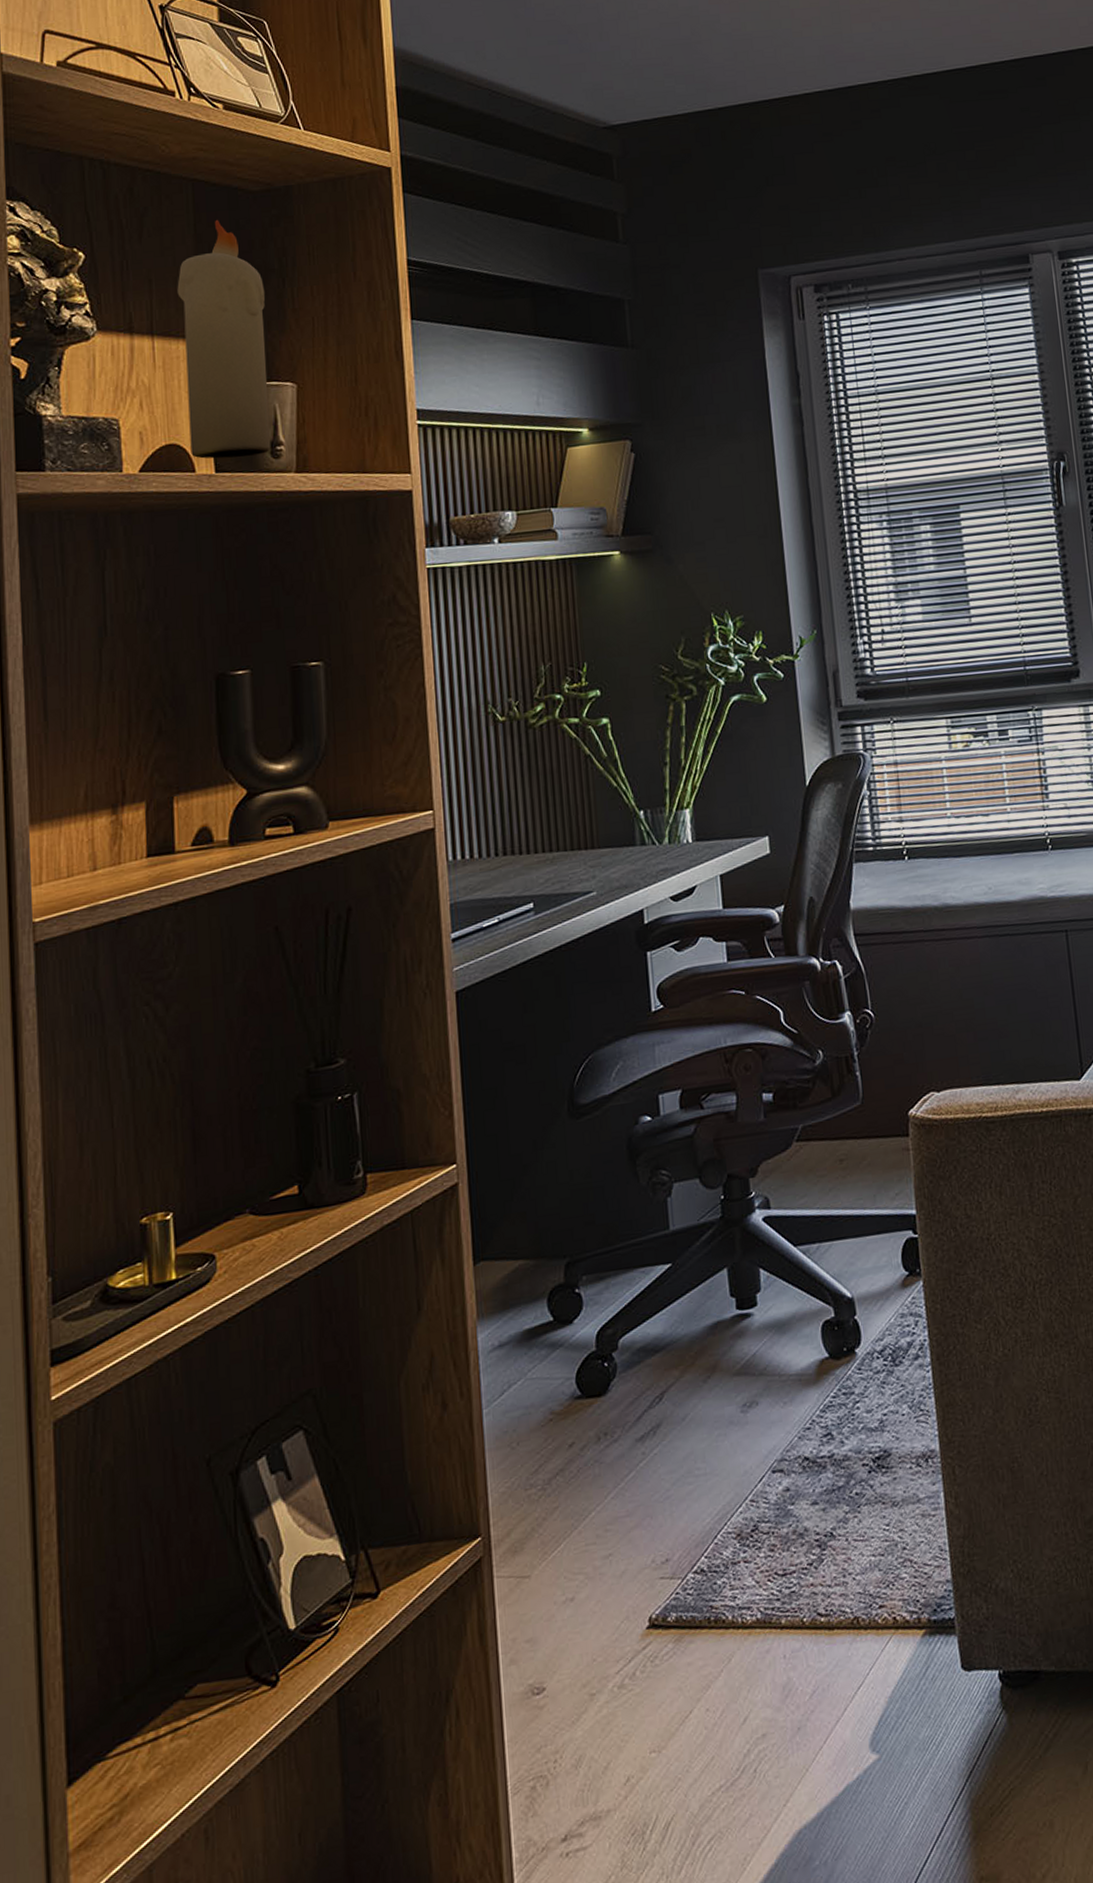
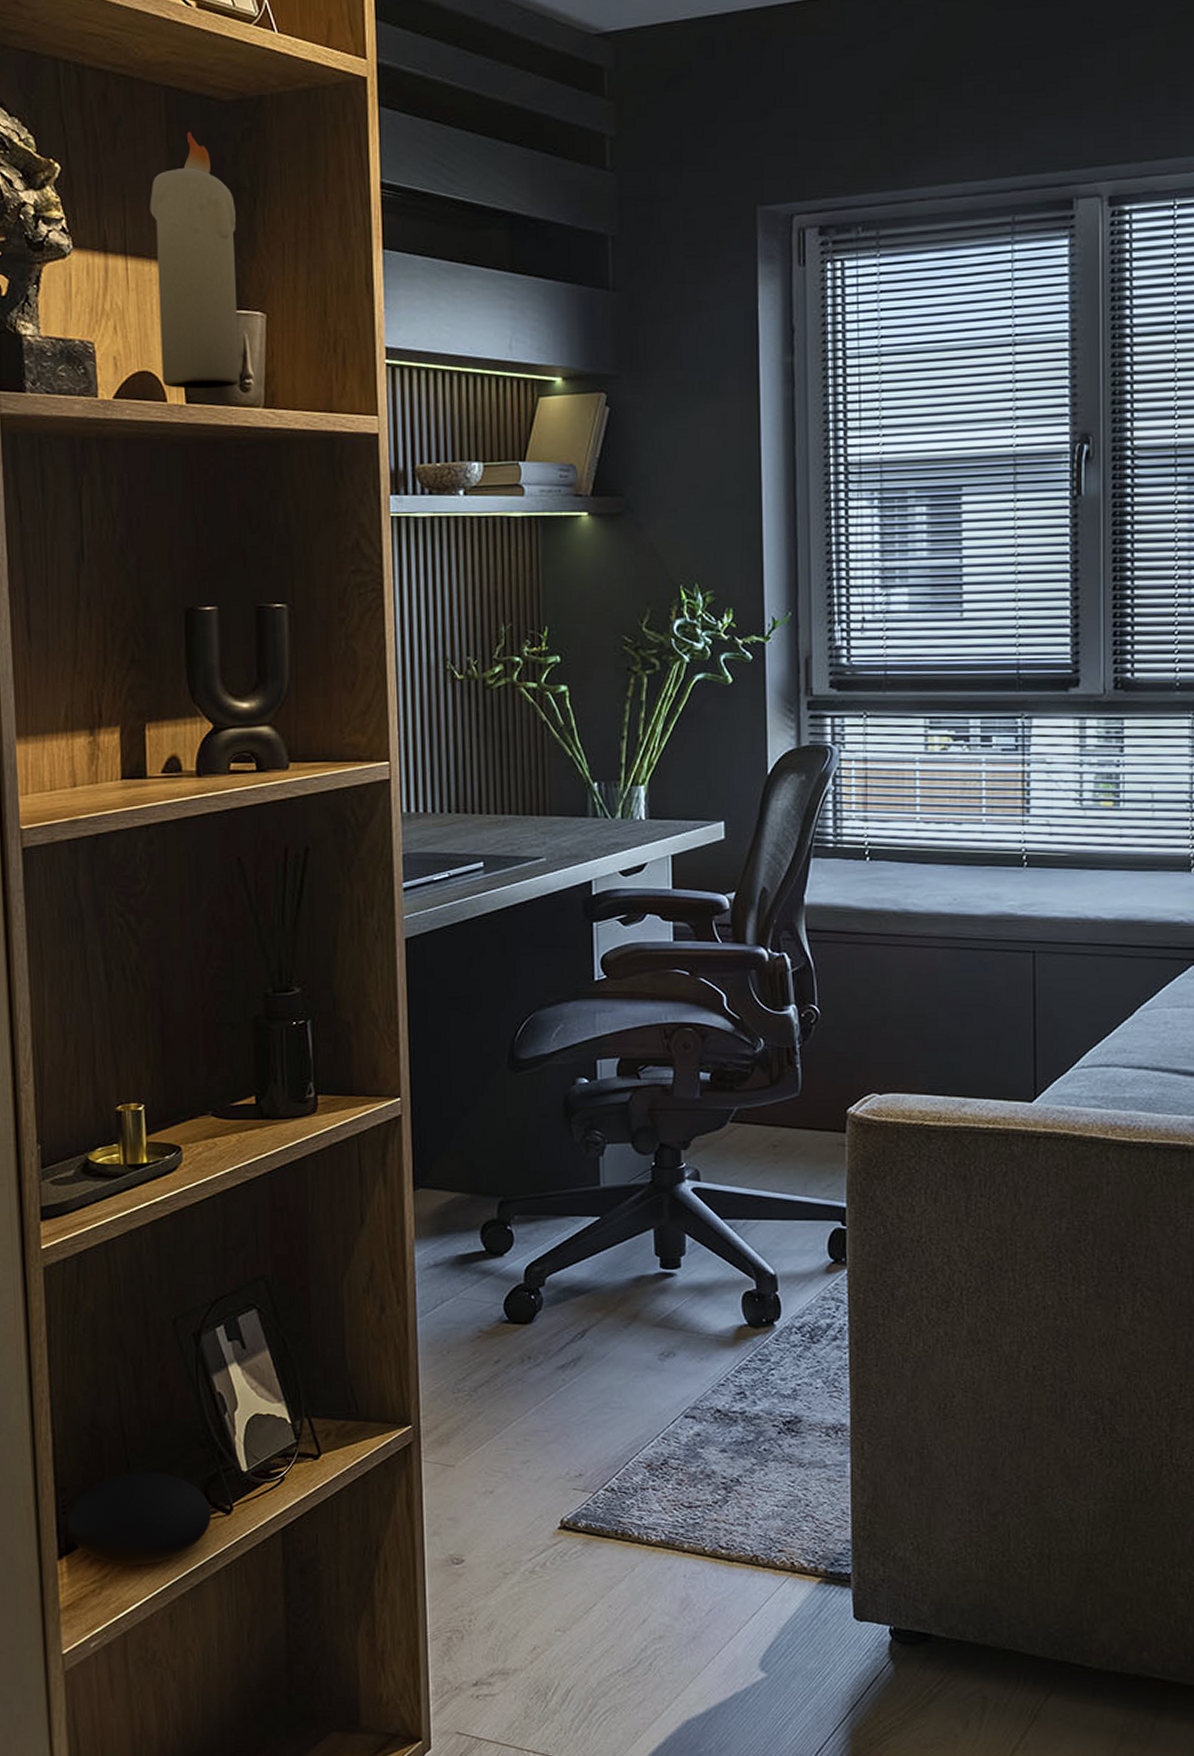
decorative bowl: none [78,1650,254,1779] -> present [66,1472,212,1565]

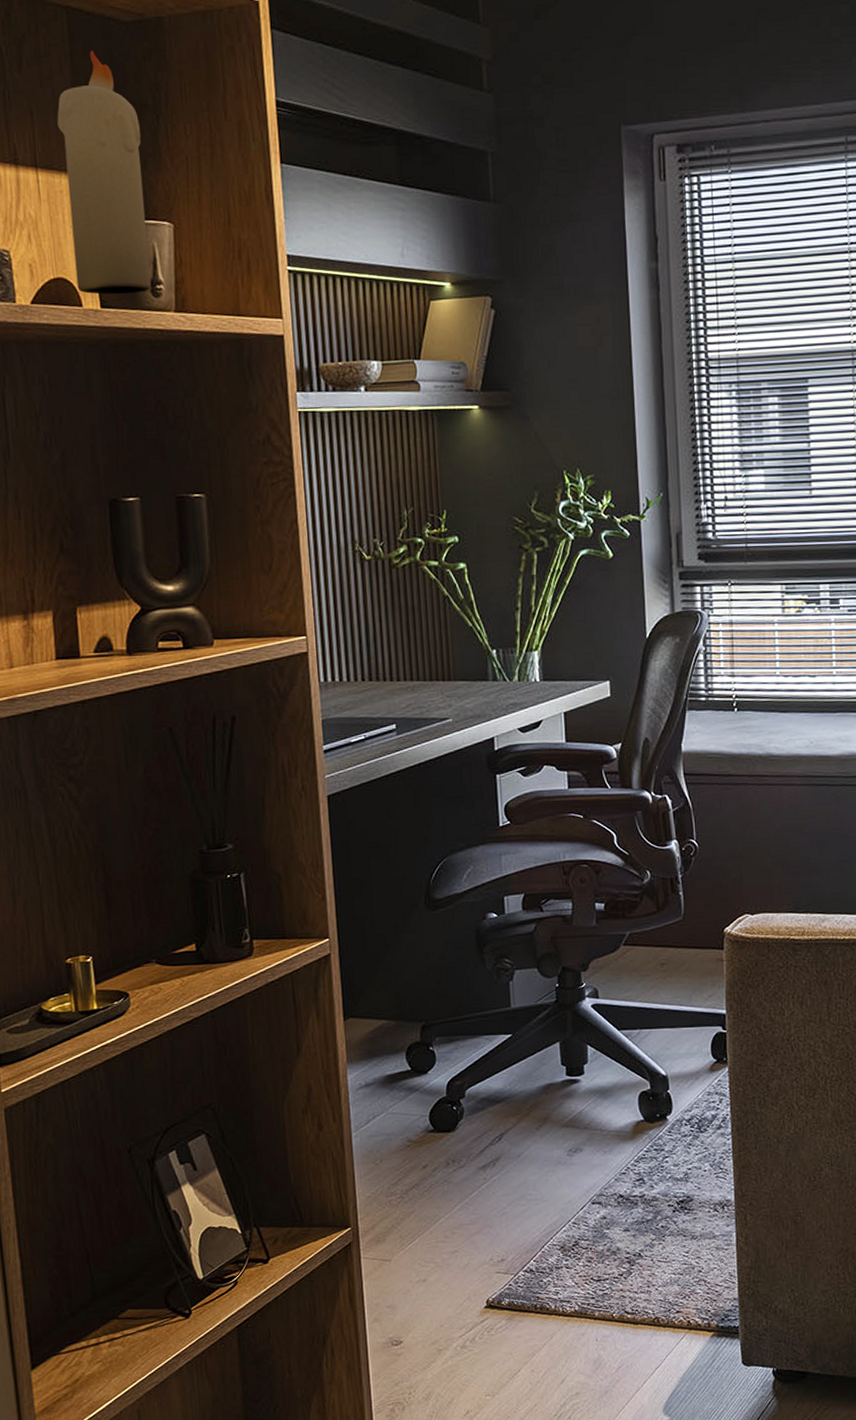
decorative bowl: present [66,1472,212,1565] -> none [37,1285,172,1370]

